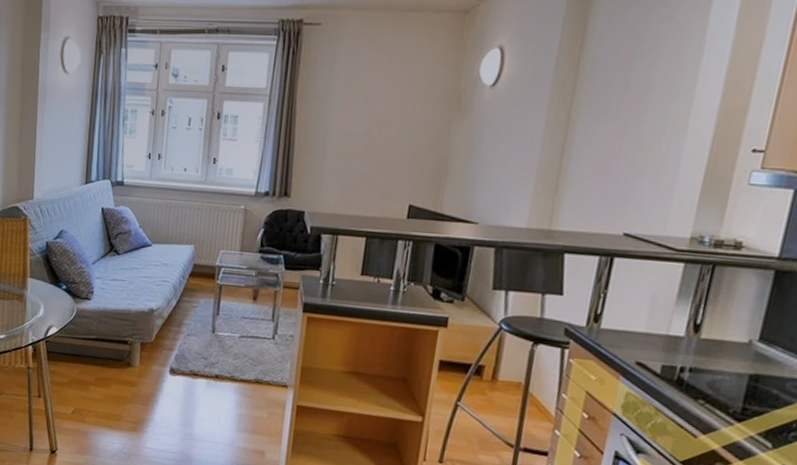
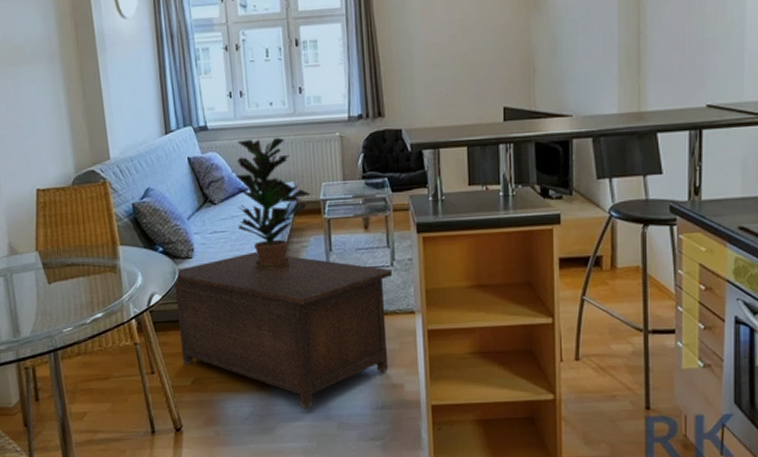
cabinet: none [67,303,273,456] -> present [173,251,393,408]
potted plant: none [136,199,208,323] -> present [234,137,311,270]

